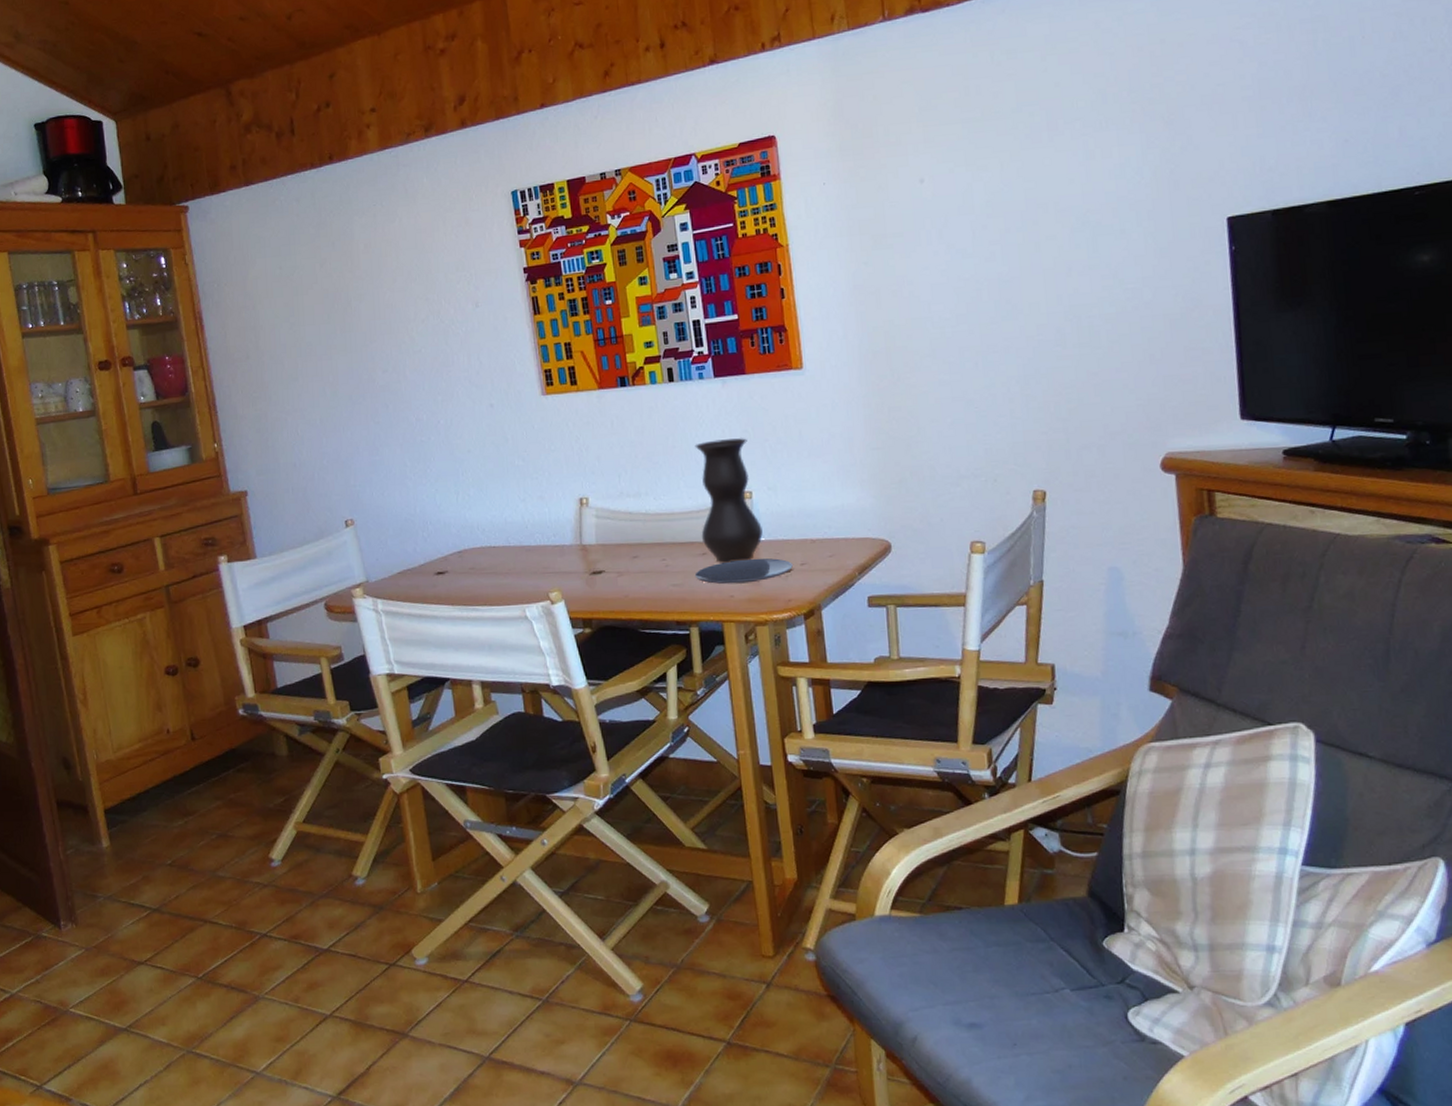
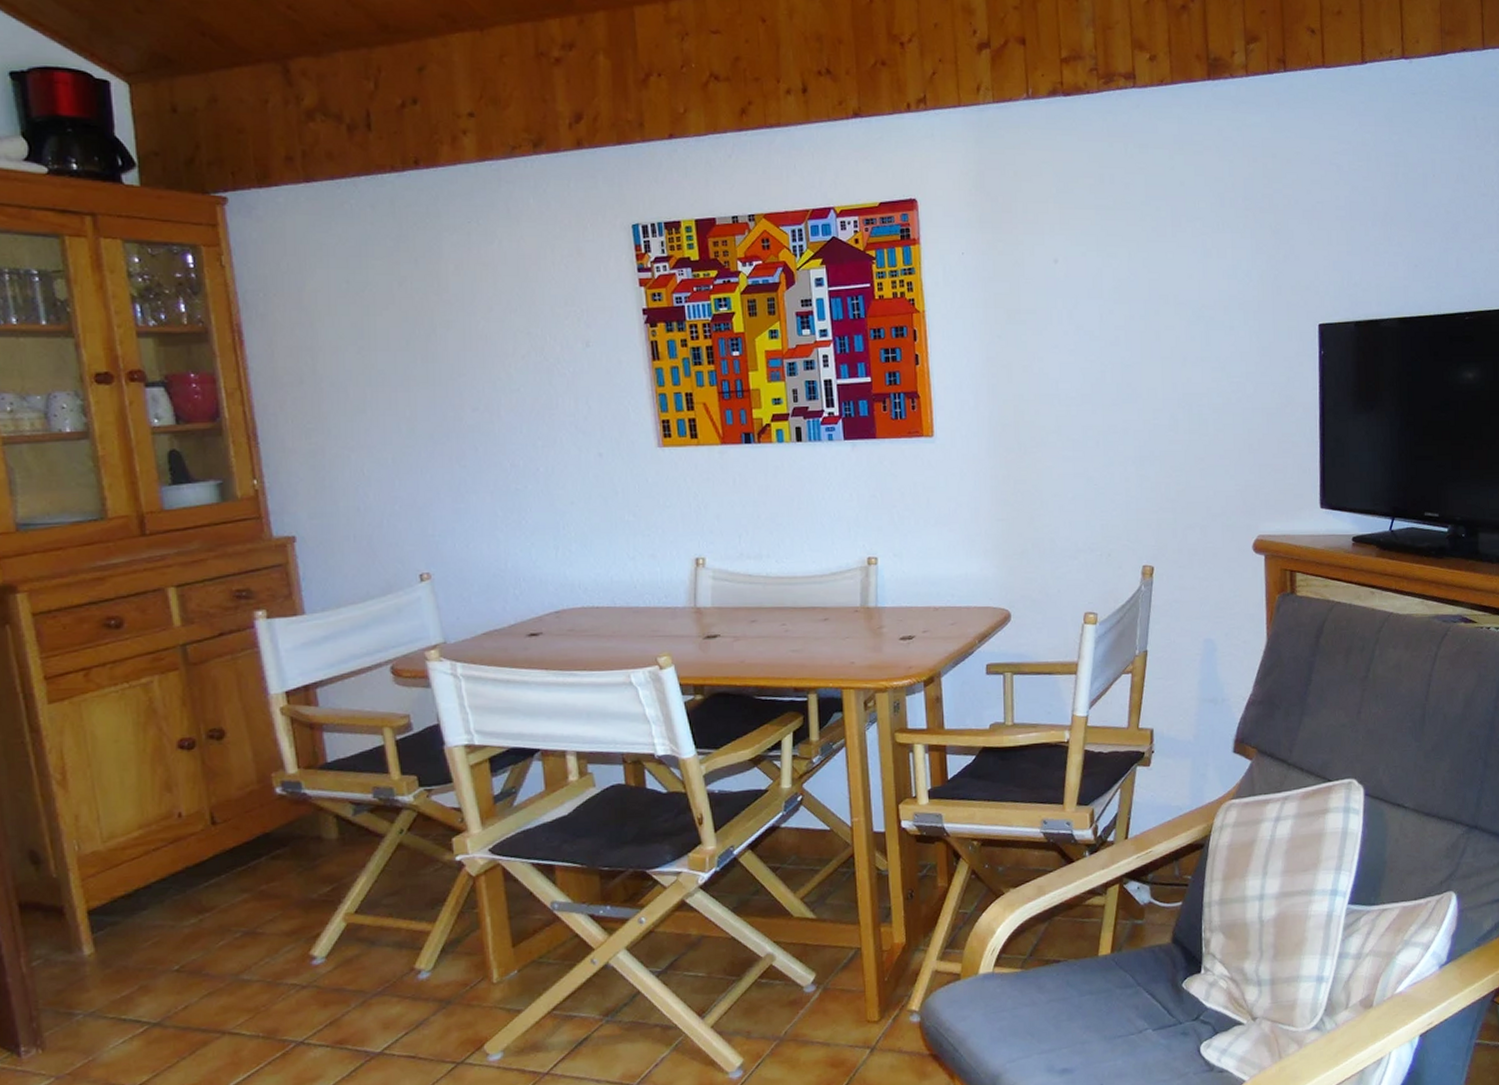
vase: present [694,438,763,563] -> none [821,503,886,629]
plate: present [694,558,793,585] -> none [815,624,915,651]

